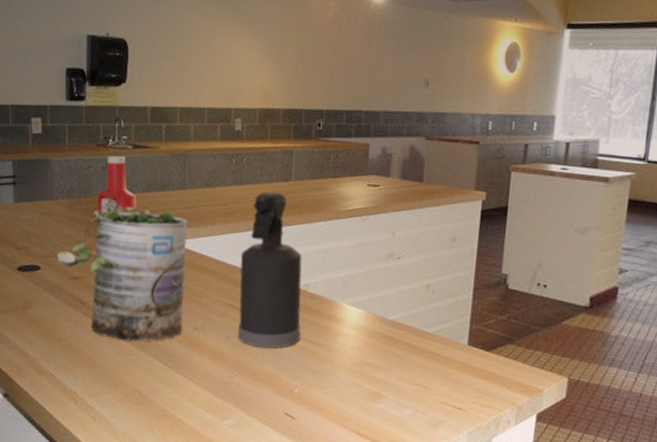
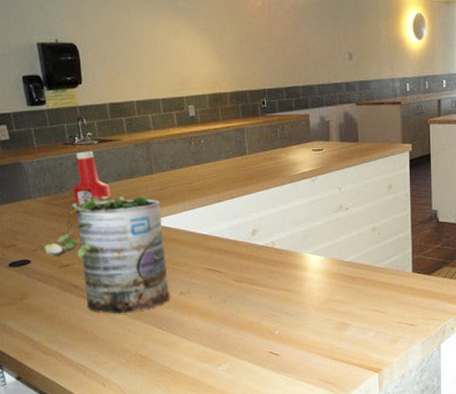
spray bottle: present [238,191,302,348] -> none [211,166,274,301]

